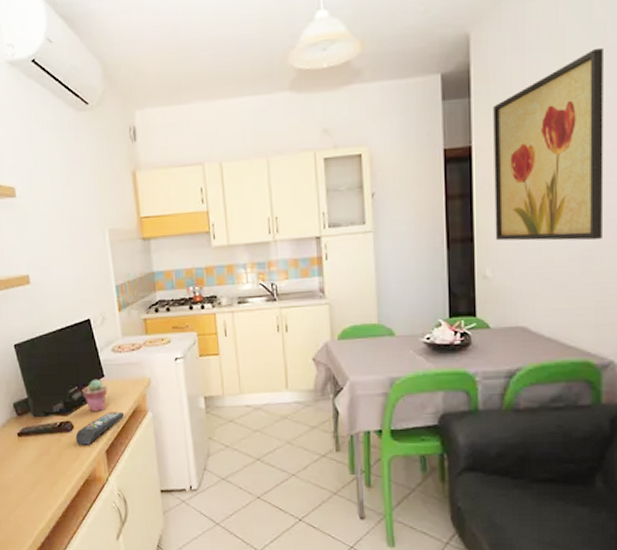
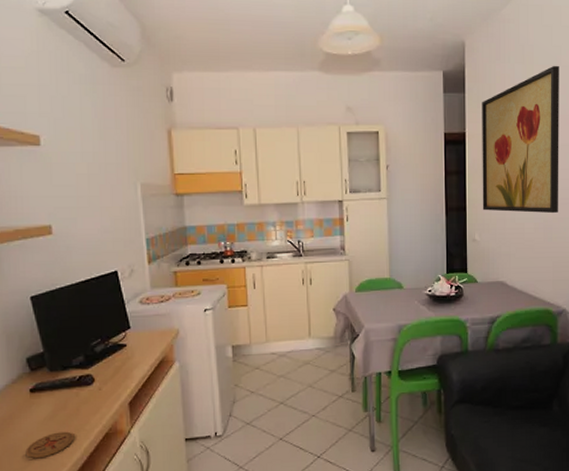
coaster: none [16,475,58,499] -> present [25,431,75,459]
remote control: present [75,412,125,445] -> none [96,363,151,399]
potted succulent: present [83,380,108,412] -> none [106,332,133,364]

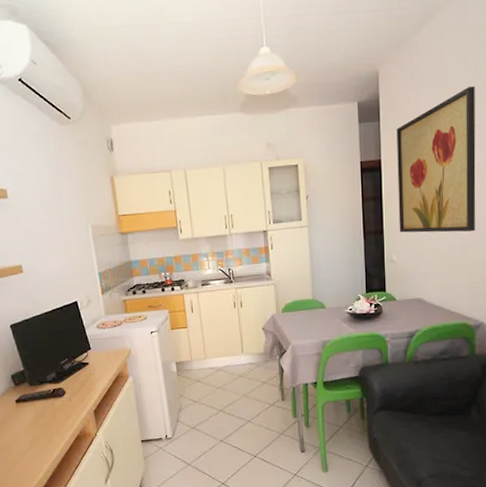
coaster: present [25,431,75,459] -> none [16,434,53,456]

